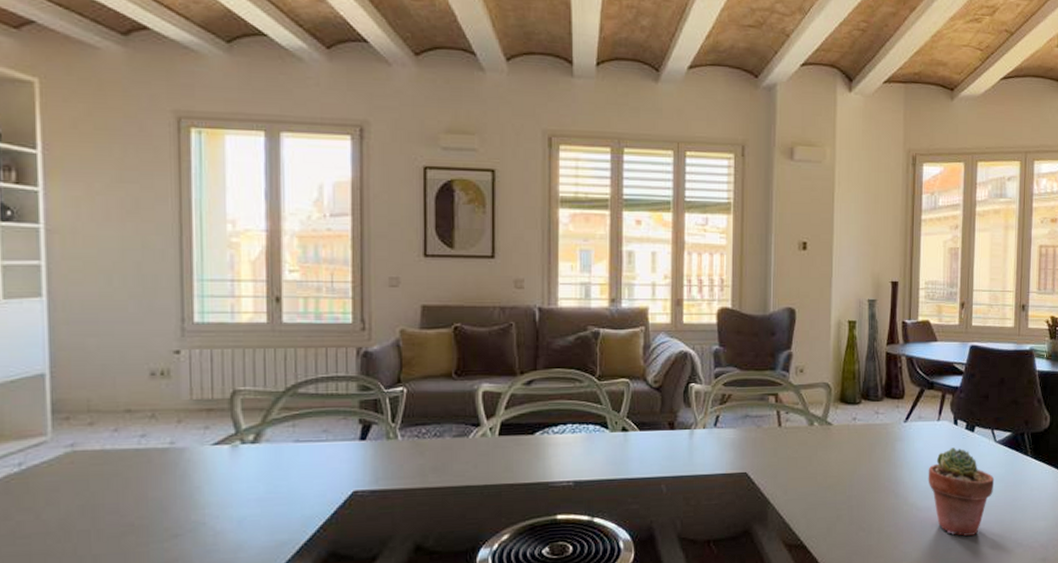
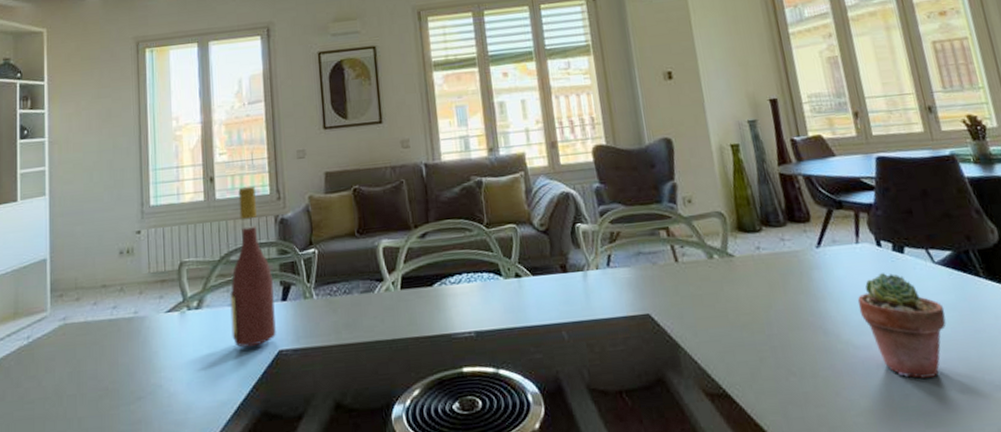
wine bottle: none [296,313,352,487] -> present [230,187,277,348]

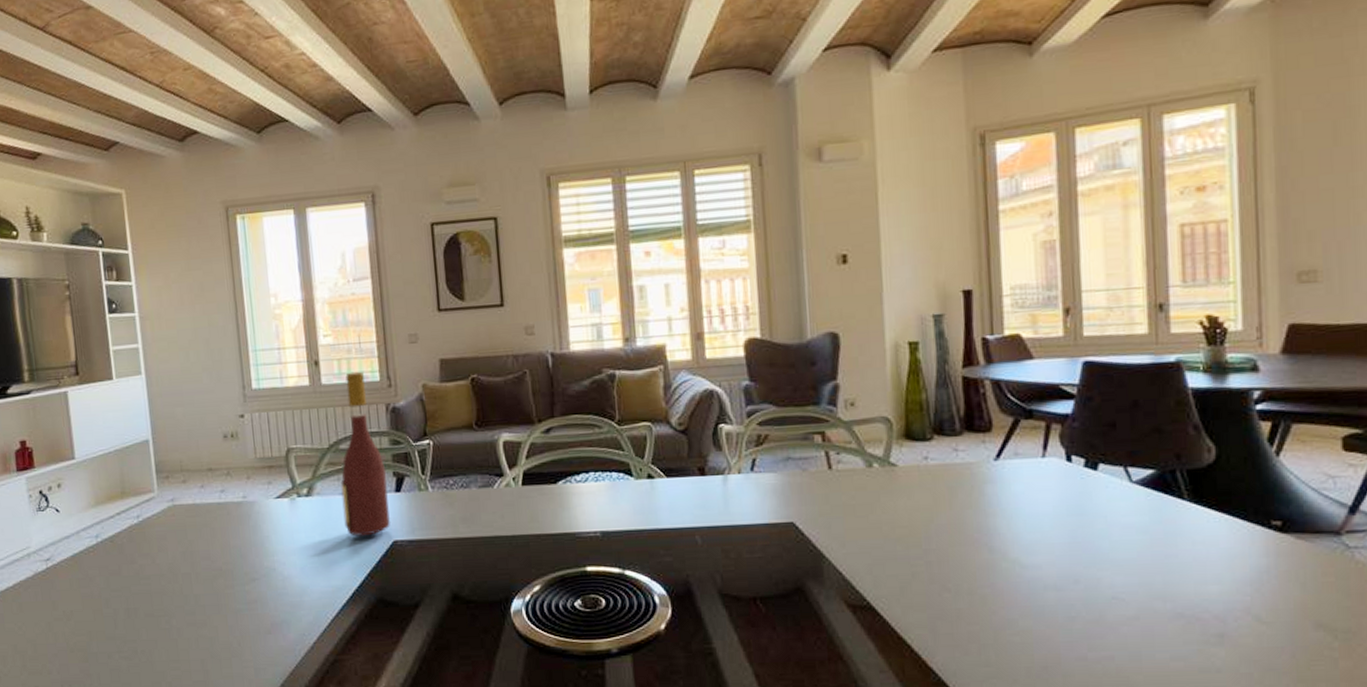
potted succulent: present [857,273,947,378] -> none [1033,490,1134,601]

